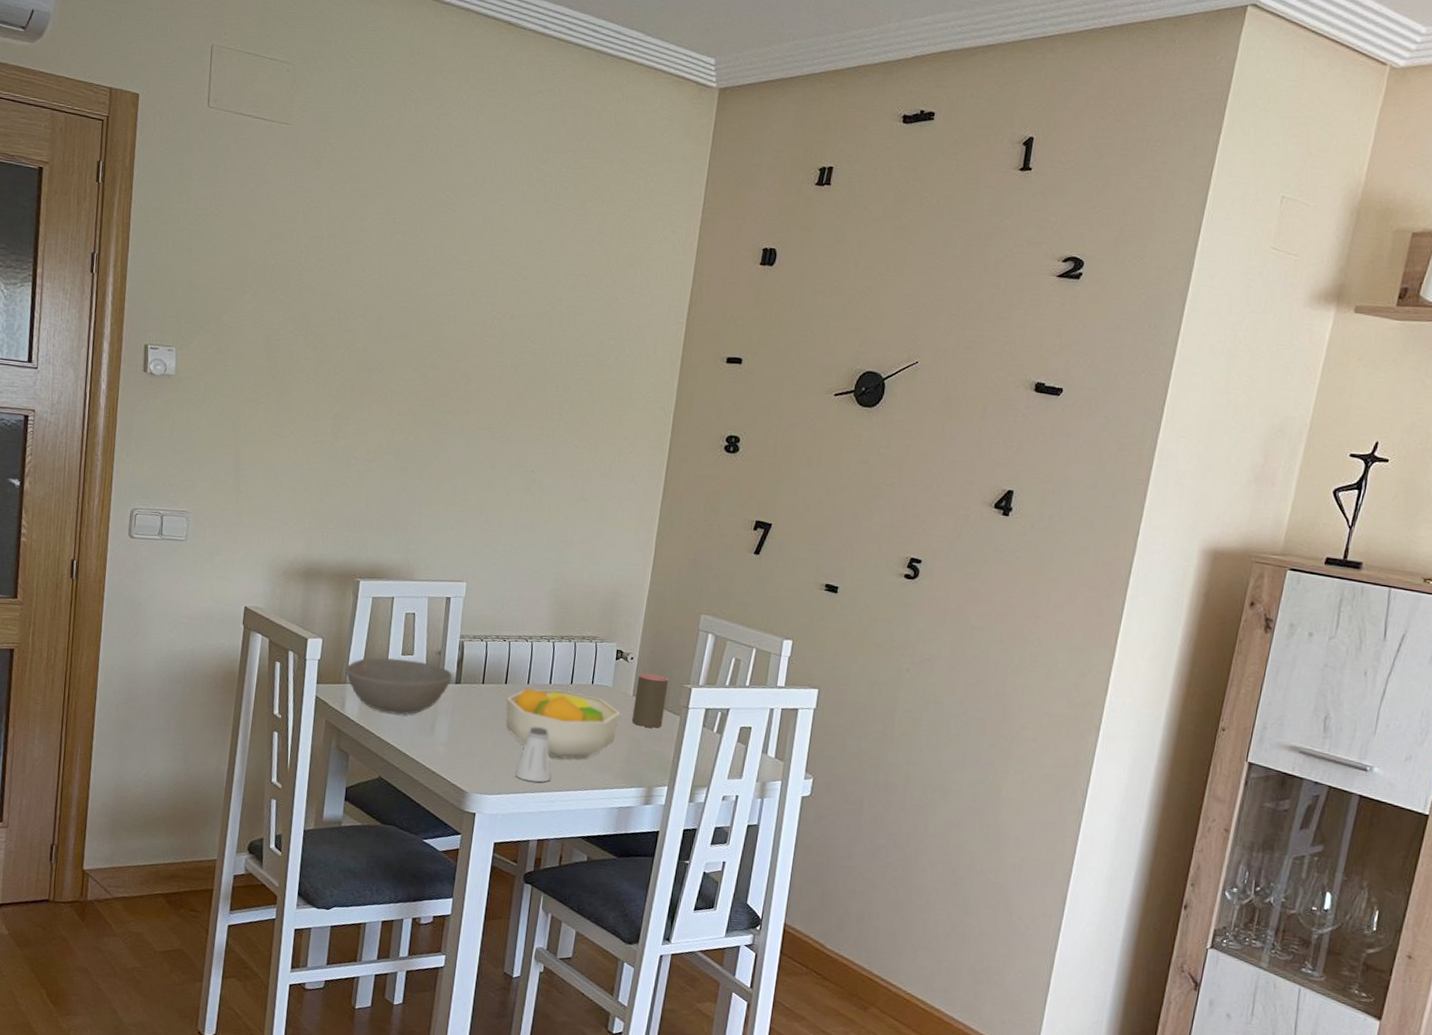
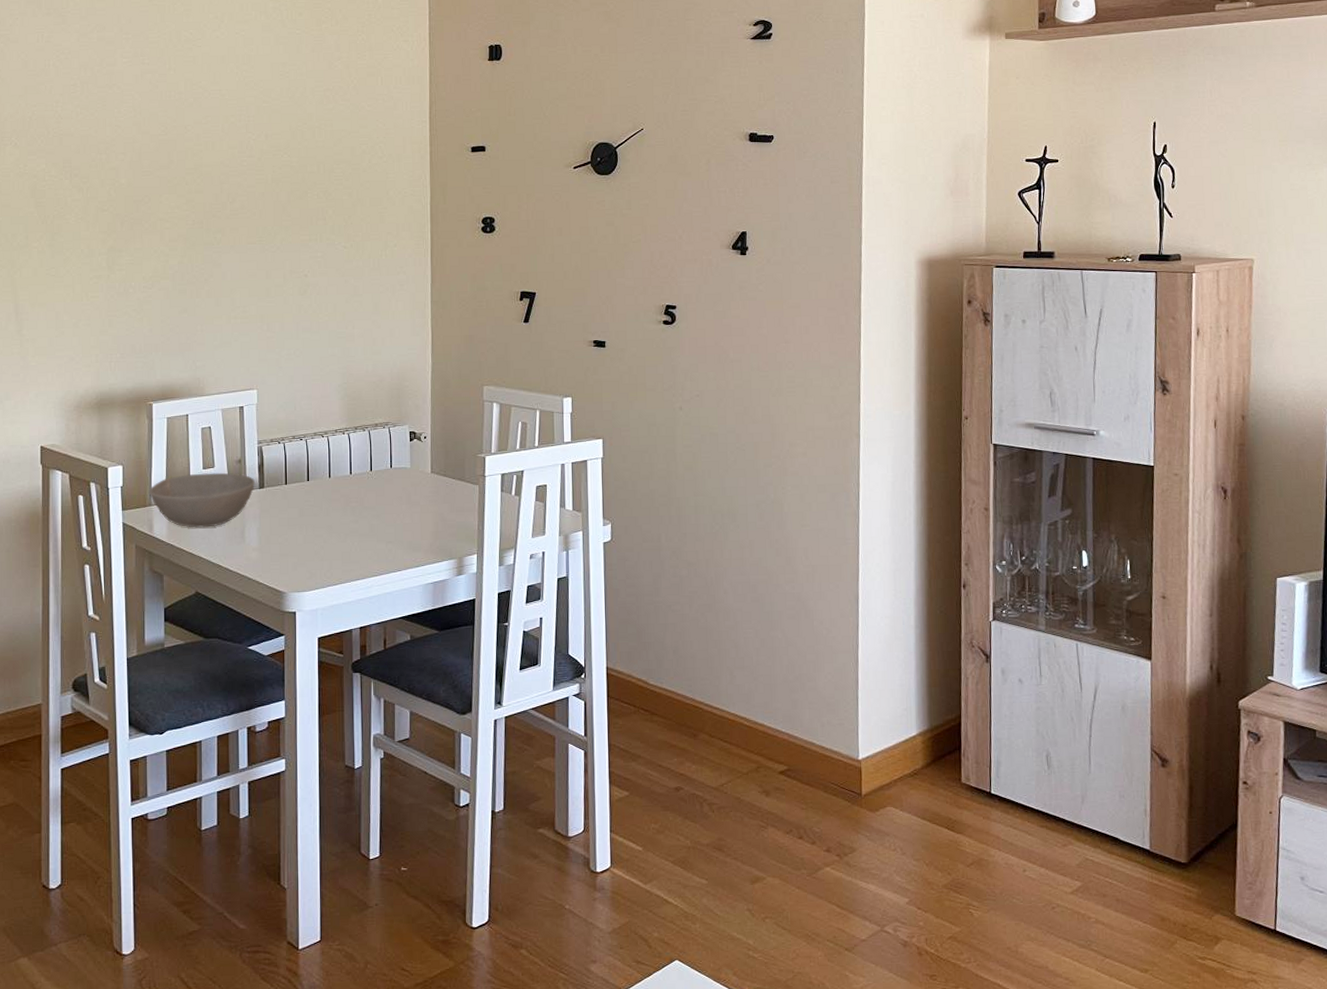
fruit bowl: present [505,688,621,759] -> none [310,478,422,545]
saltshaker: present [515,727,551,782] -> none [329,518,364,572]
cup: present [631,673,669,728] -> none [433,449,463,501]

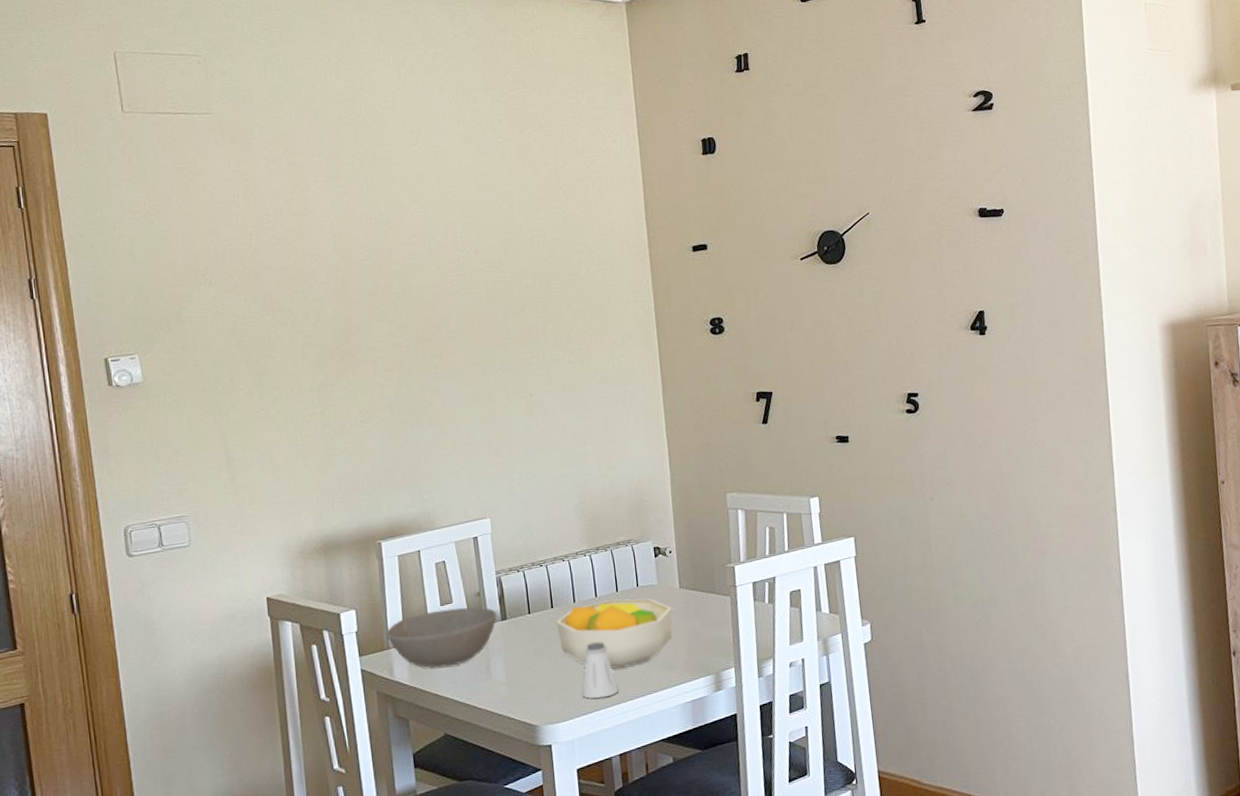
fruit bowl: none [310,478,422,545] -> present [556,598,673,669]
saltshaker: none [329,518,364,572] -> present [582,642,618,699]

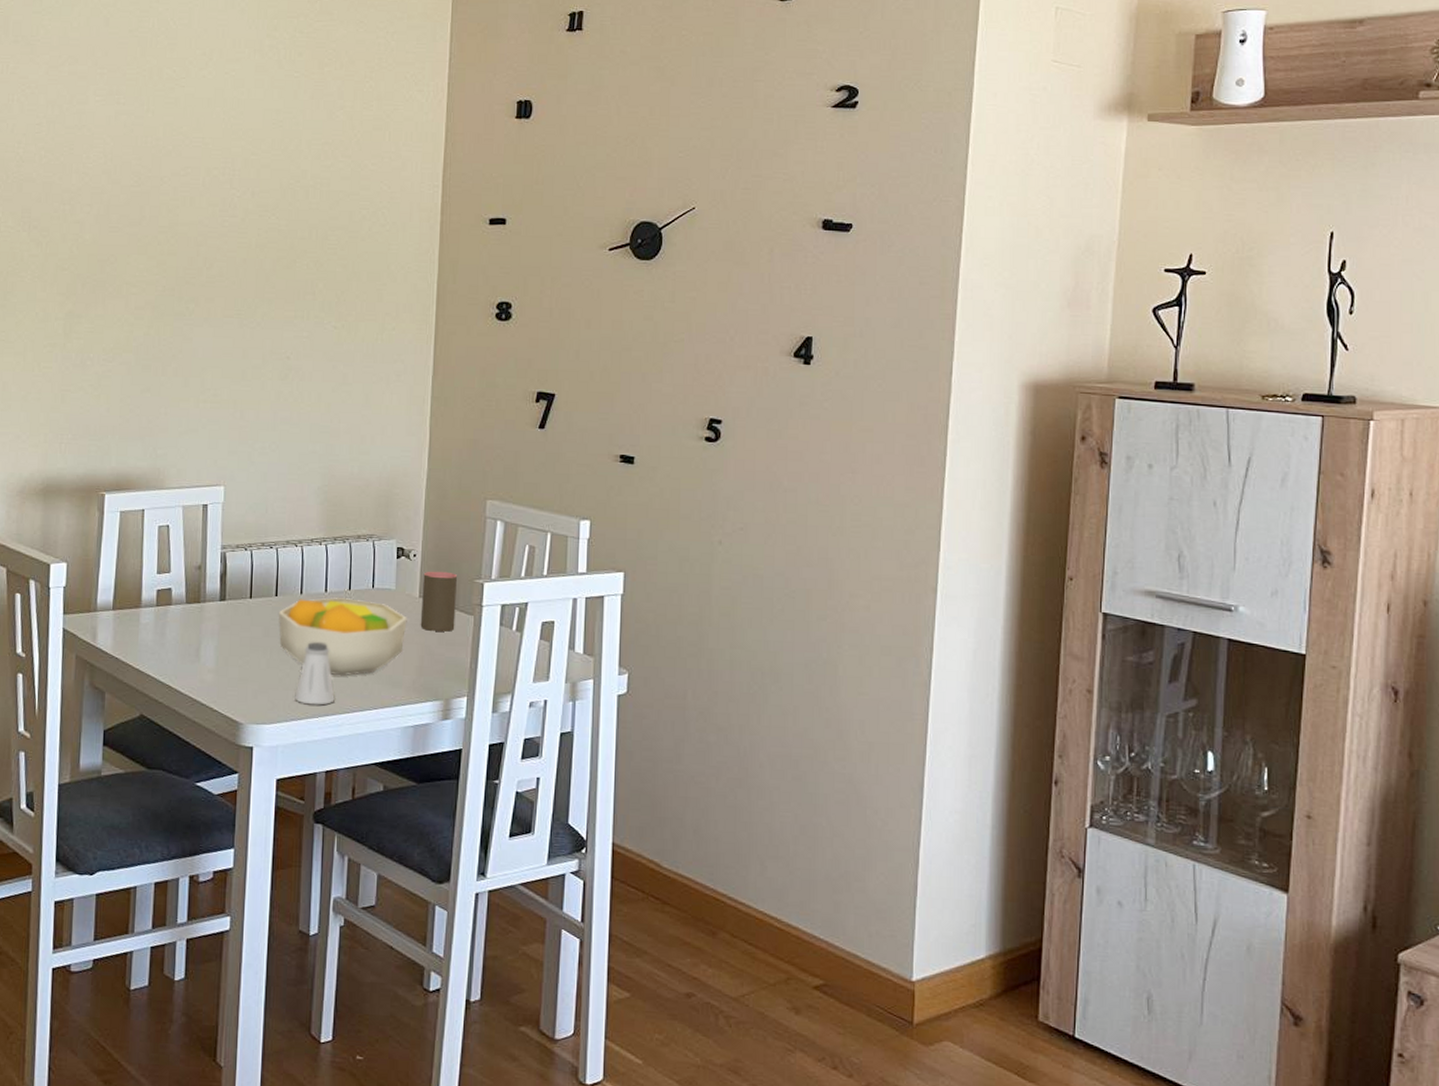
bowl: present [385,607,497,668] -> none [94,578,215,641]
cup: none [680,561,715,616] -> present [420,571,458,632]

